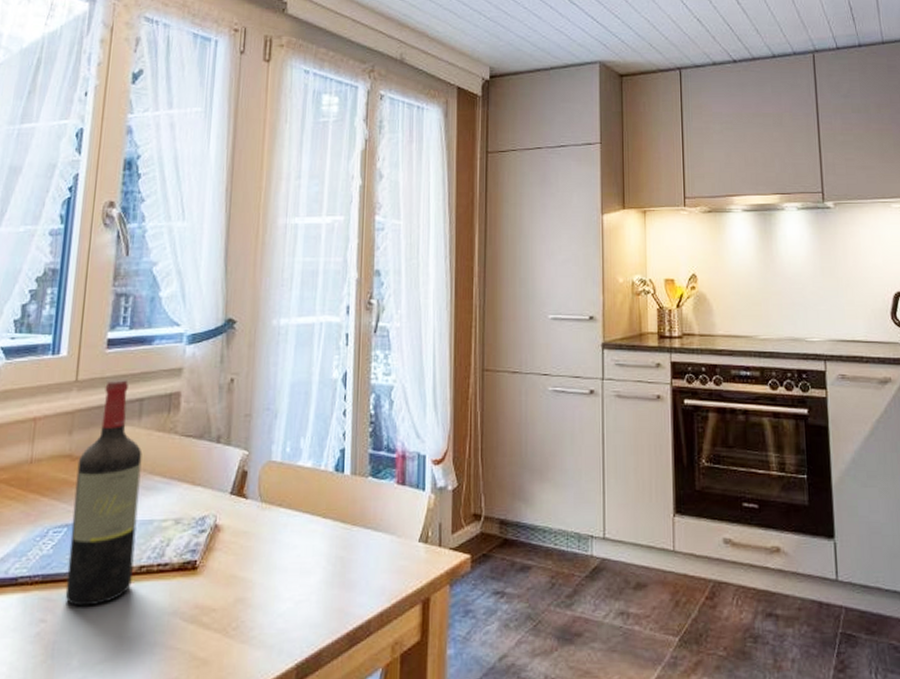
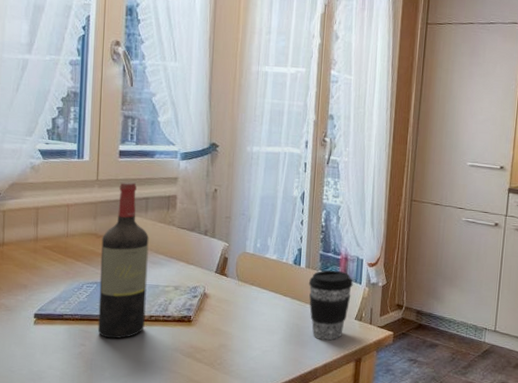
coffee cup: none [355,474,414,577] -> present [308,270,353,341]

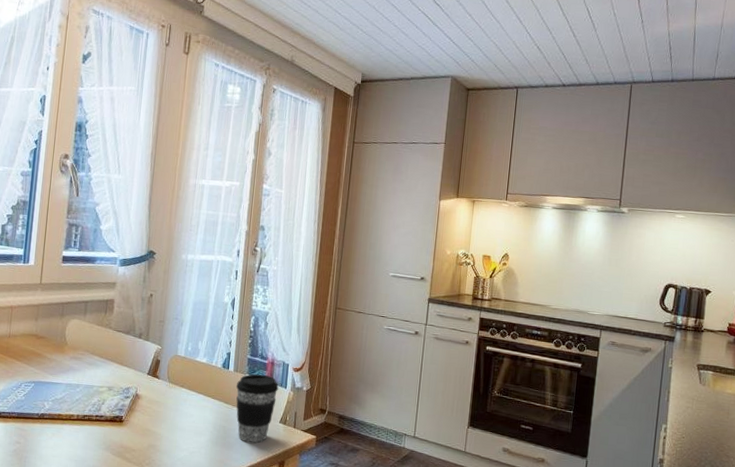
wine bottle: present [97,182,149,339] -> none [33,286,87,437]

